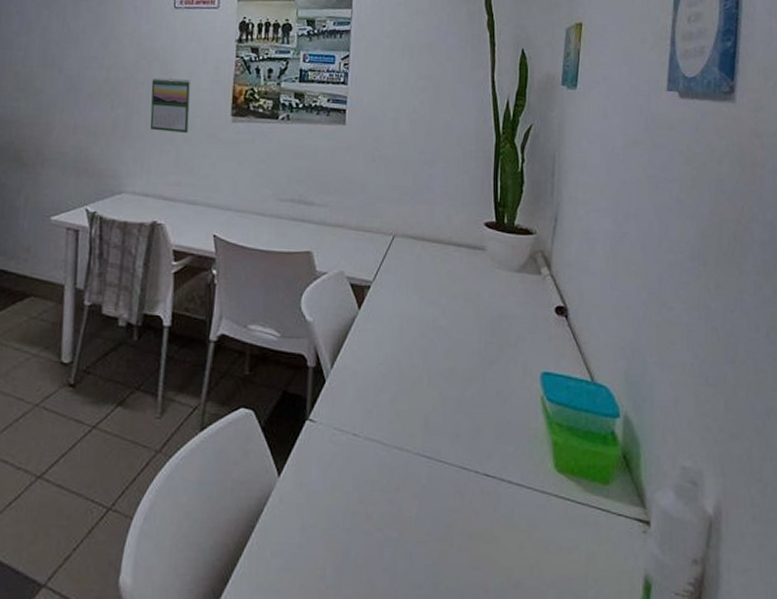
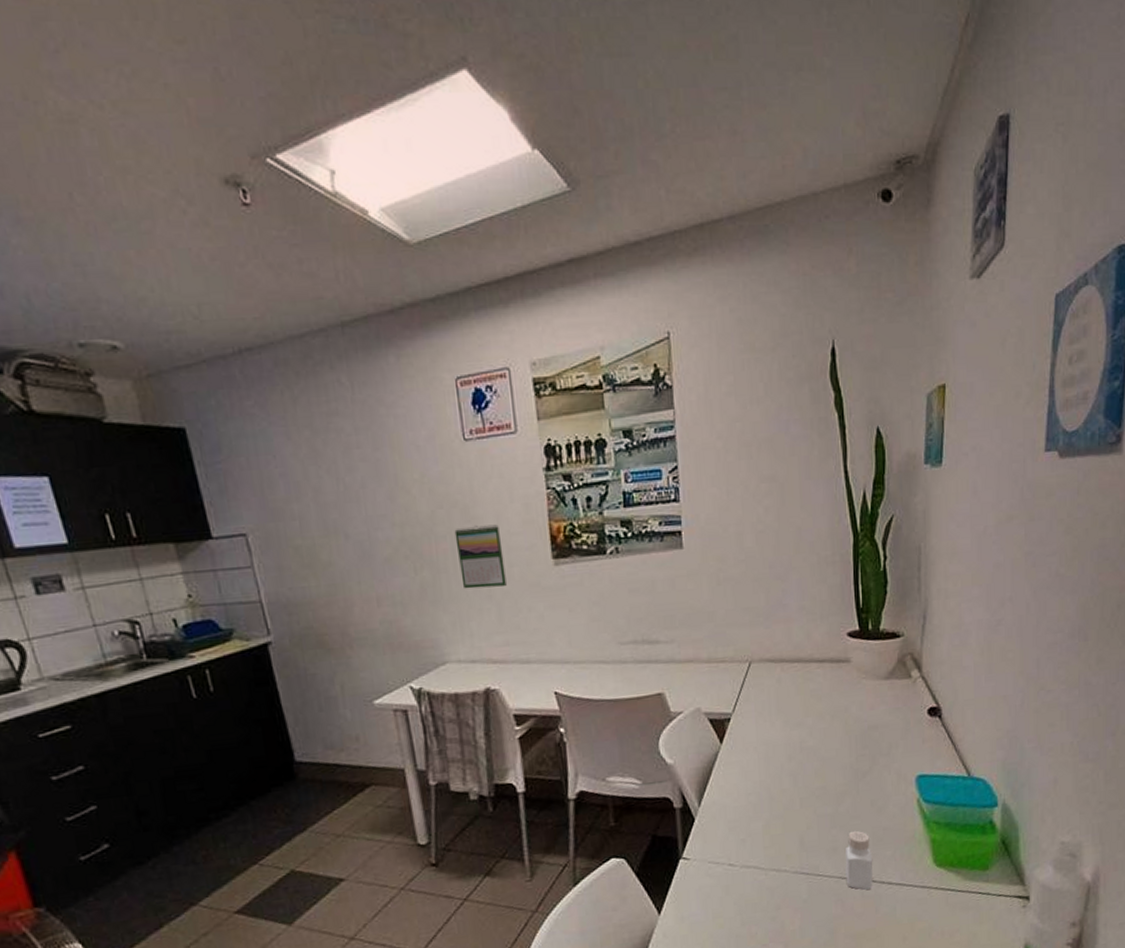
pepper shaker: none [466,419,495,485] -> present [845,830,873,890]

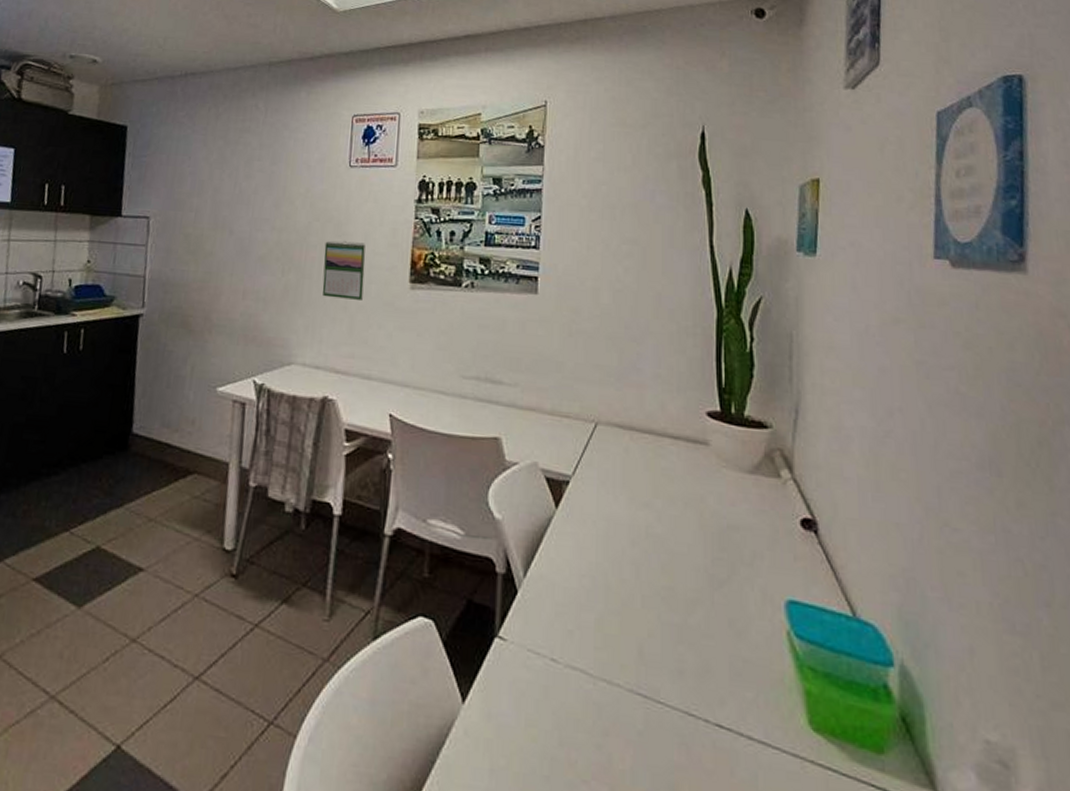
pepper shaker: present [845,830,873,890] -> none [693,653,729,739]

